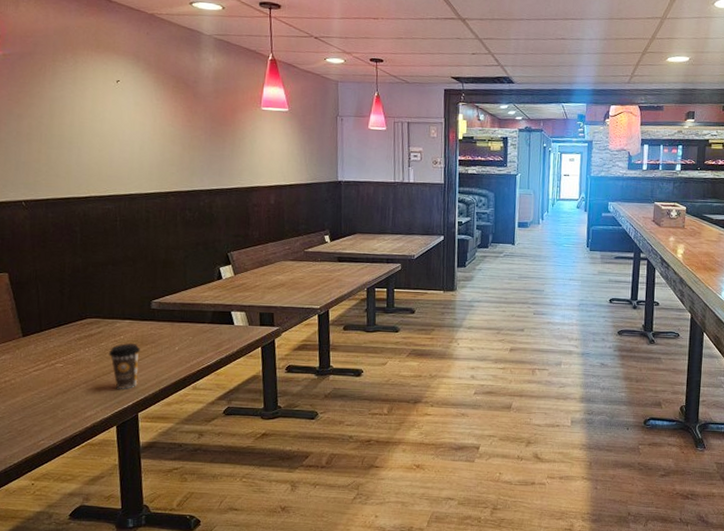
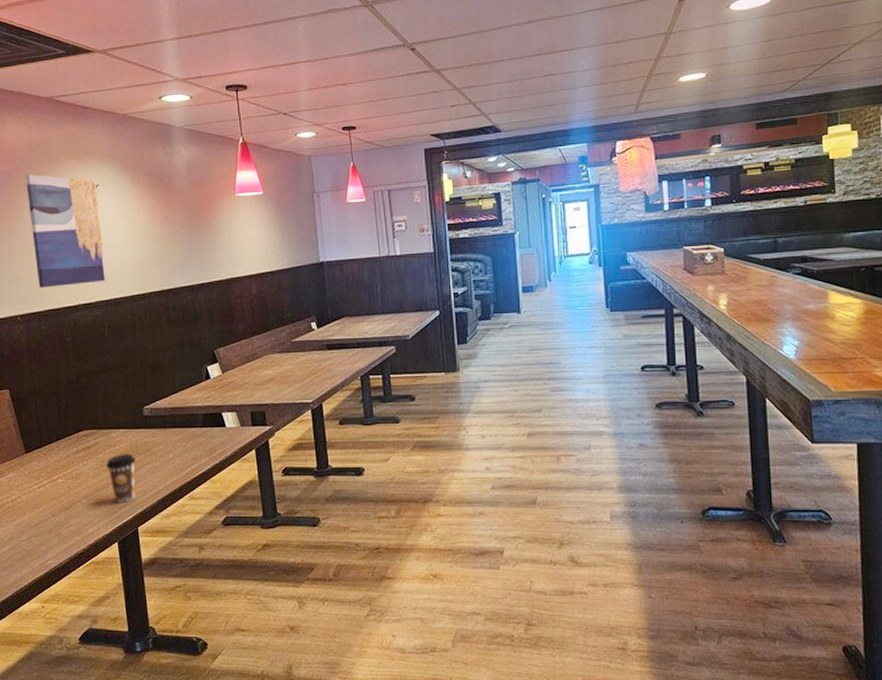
wall art: none [39,60,122,177] -> present [25,174,106,288]

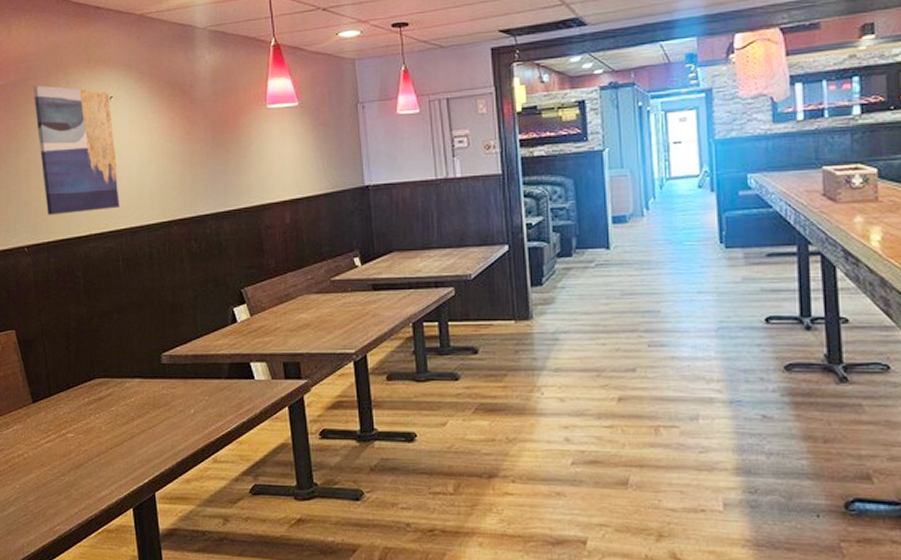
coffee cup: present [105,454,137,502] -> none [119,407,154,463]

